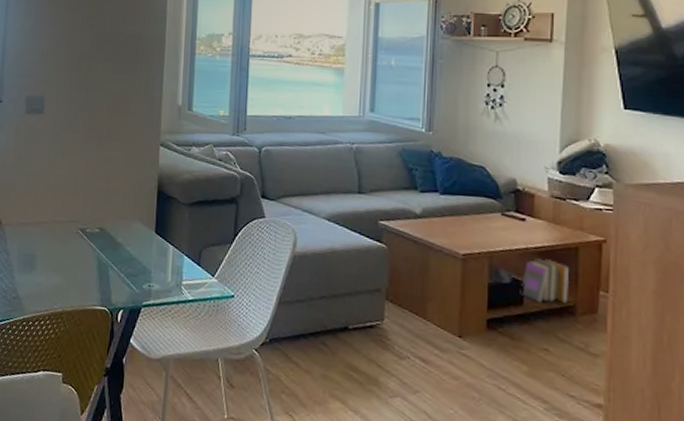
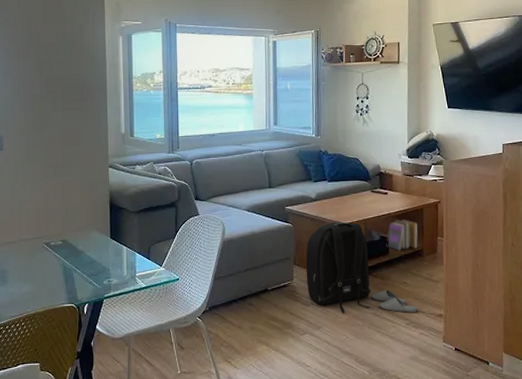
backpack: none [401,249,495,377] -> present [305,221,371,313]
slippers: none [494,354,565,396] -> present [372,289,418,314]

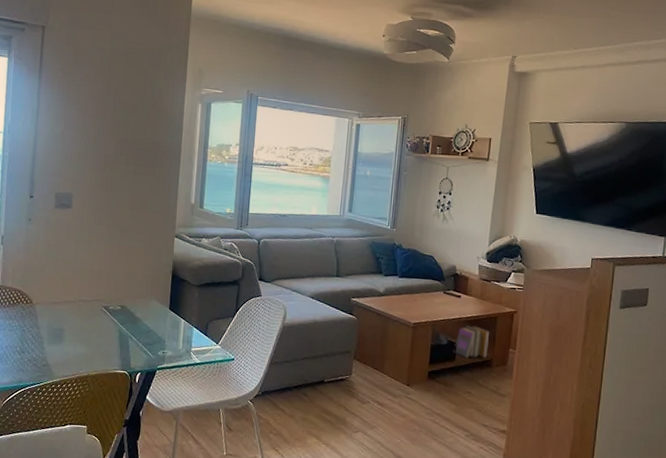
backpack: present [305,221,371,313] -> none [365,319,434,416]
slippers: present [372,289,418,314] -> none [432,397,481,426]

